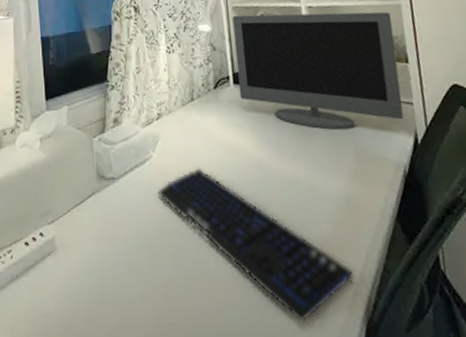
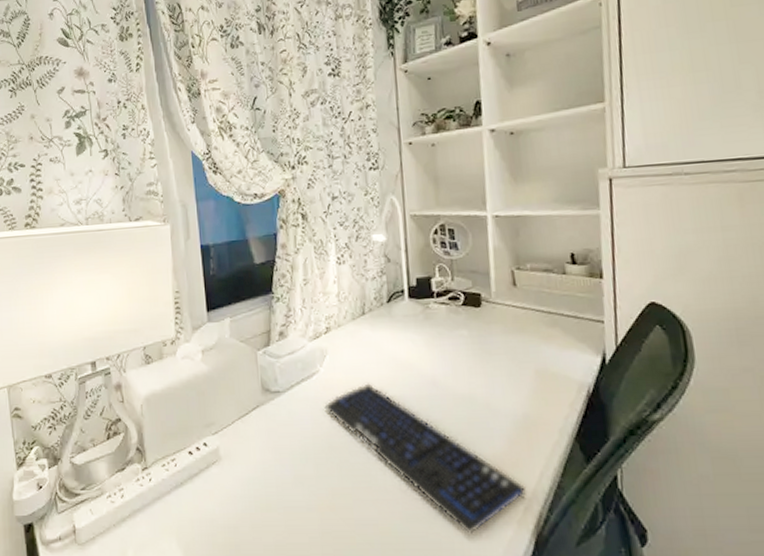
monitor: present [232,12,404,130] -> none [410,222,593,348]

